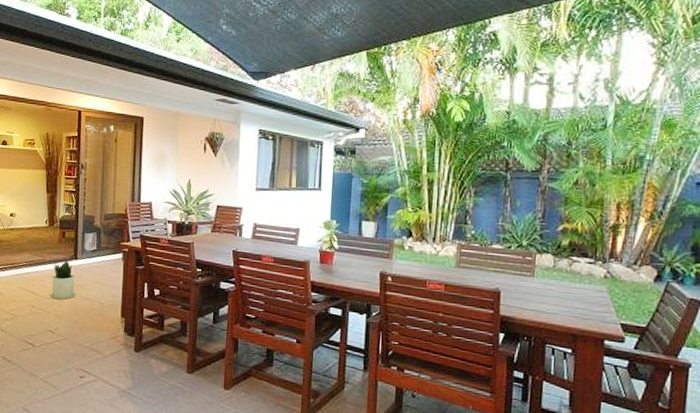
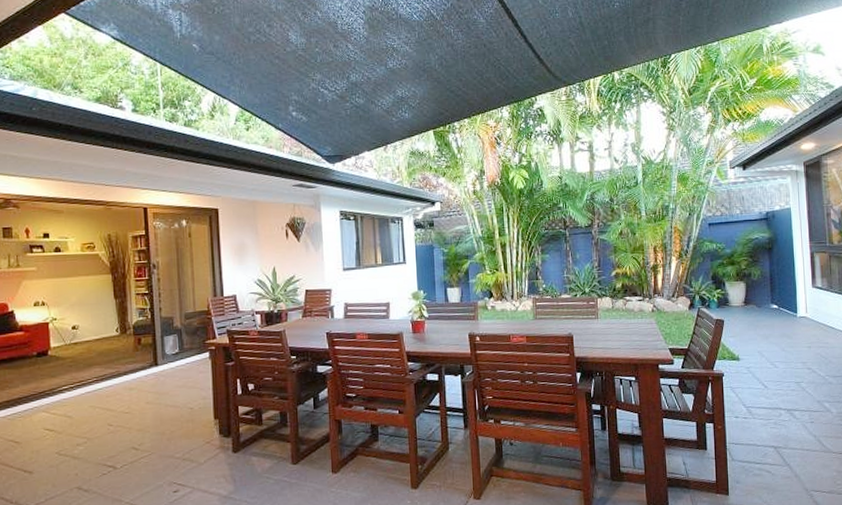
planter: present [50,260,76,300] -> none [129,368,160,412]

